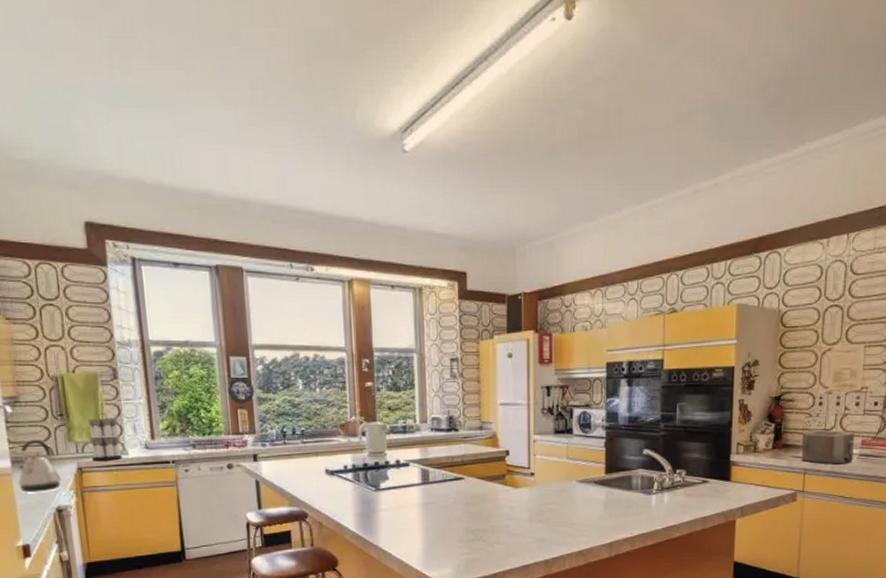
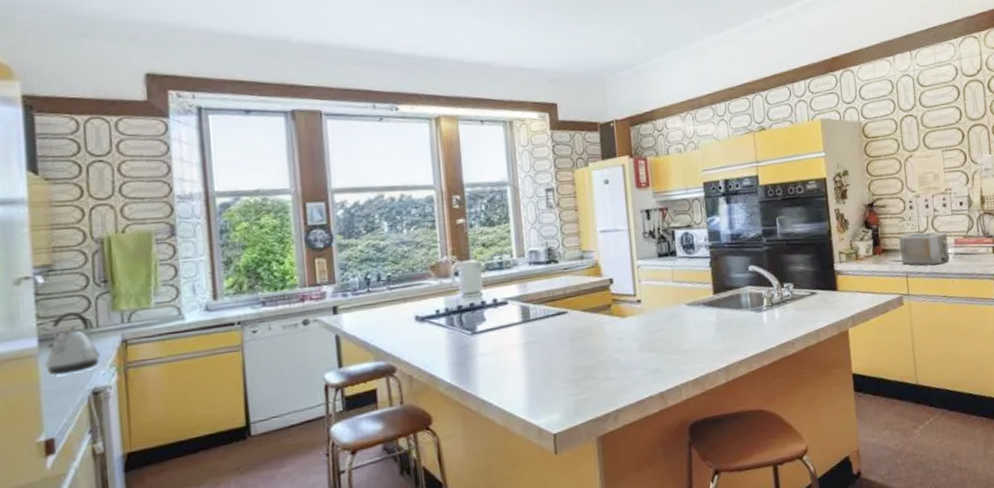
spice rack: present [88,412,123,461] -> none [138,274,178,331]

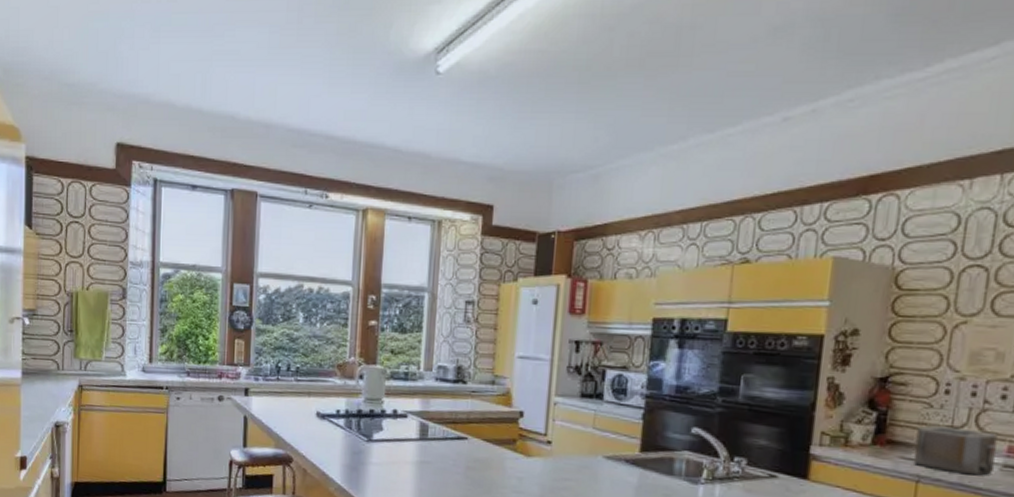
kettle: present [45,312,101,376] -> none [25,353,63,406]

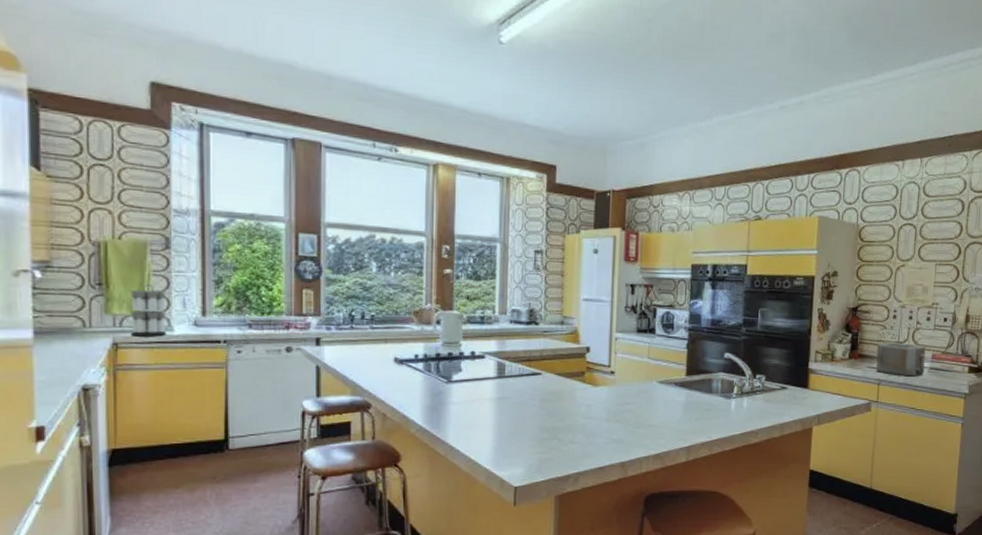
spice rack: none [93,331,121,381] -> present [131,283,166,337]

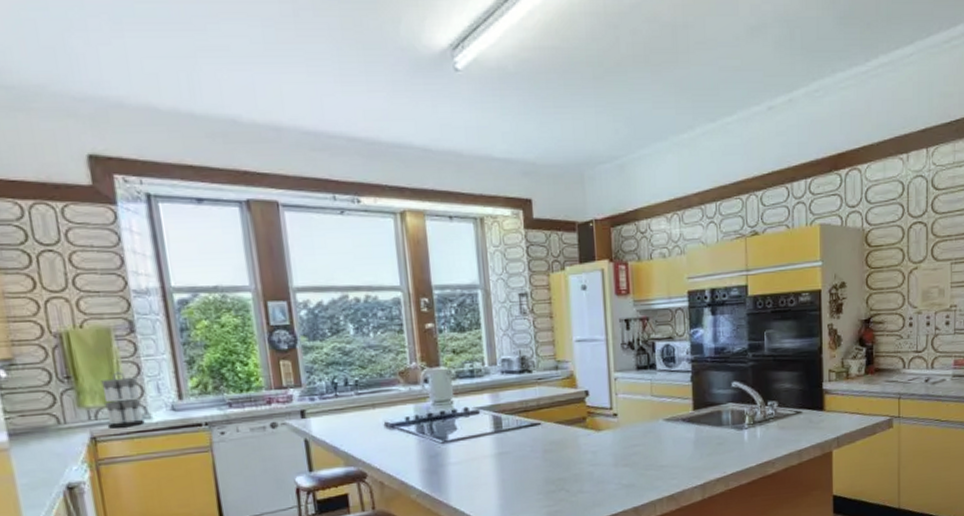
toaster: present [875,342,926,377] -> none [894,351,947,388]

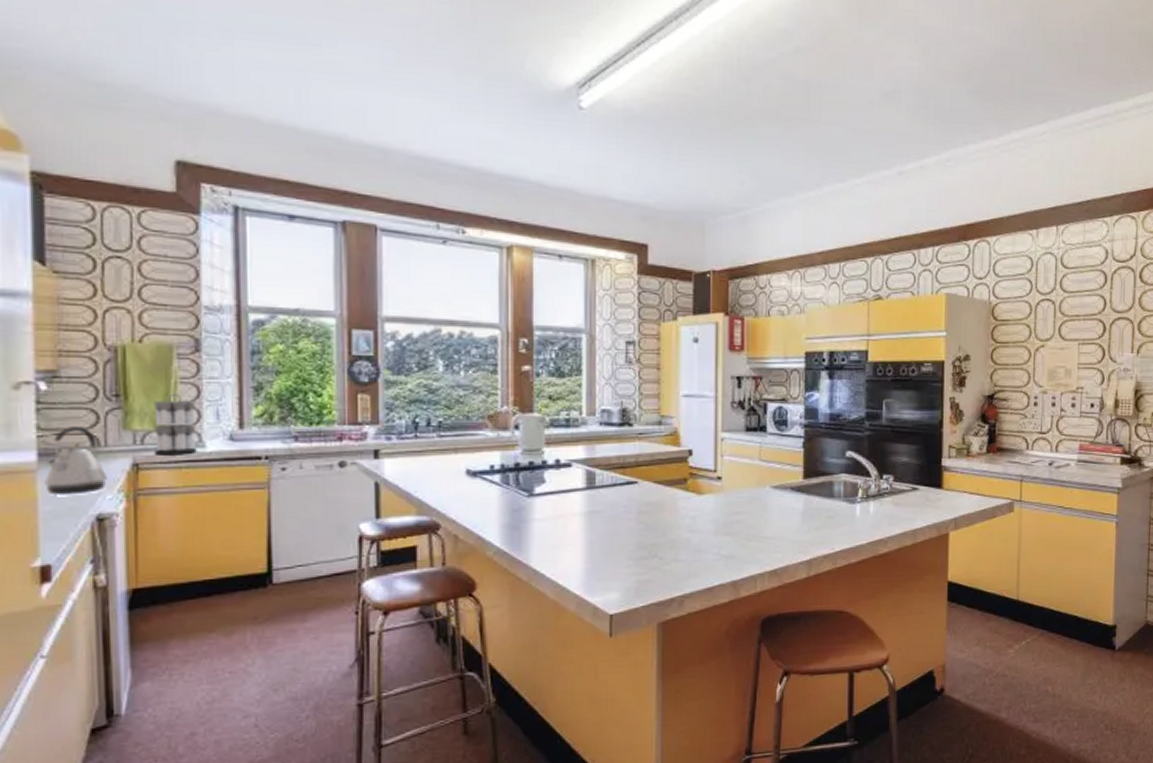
kettle: none [16,407,71,470] -> present [44,427,108,495]

